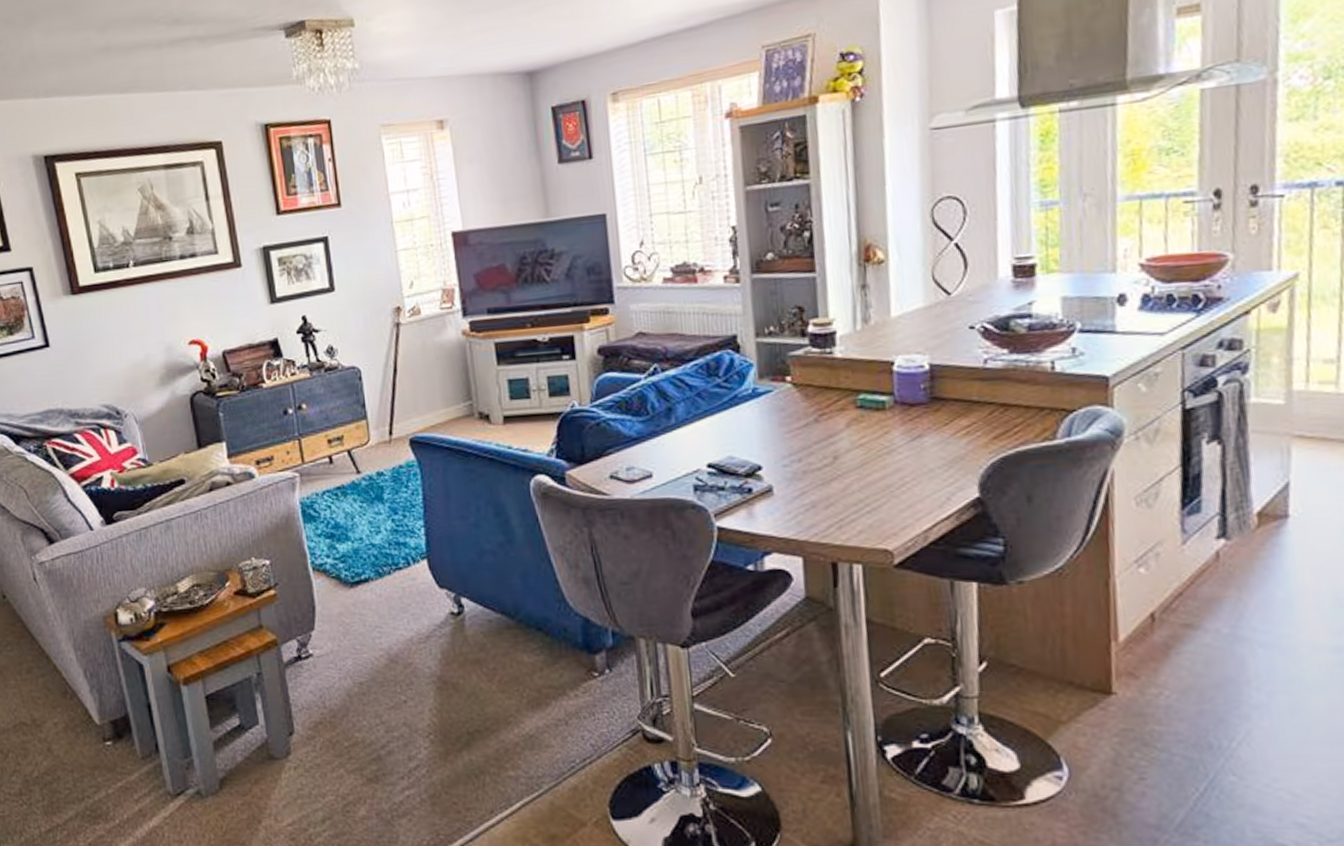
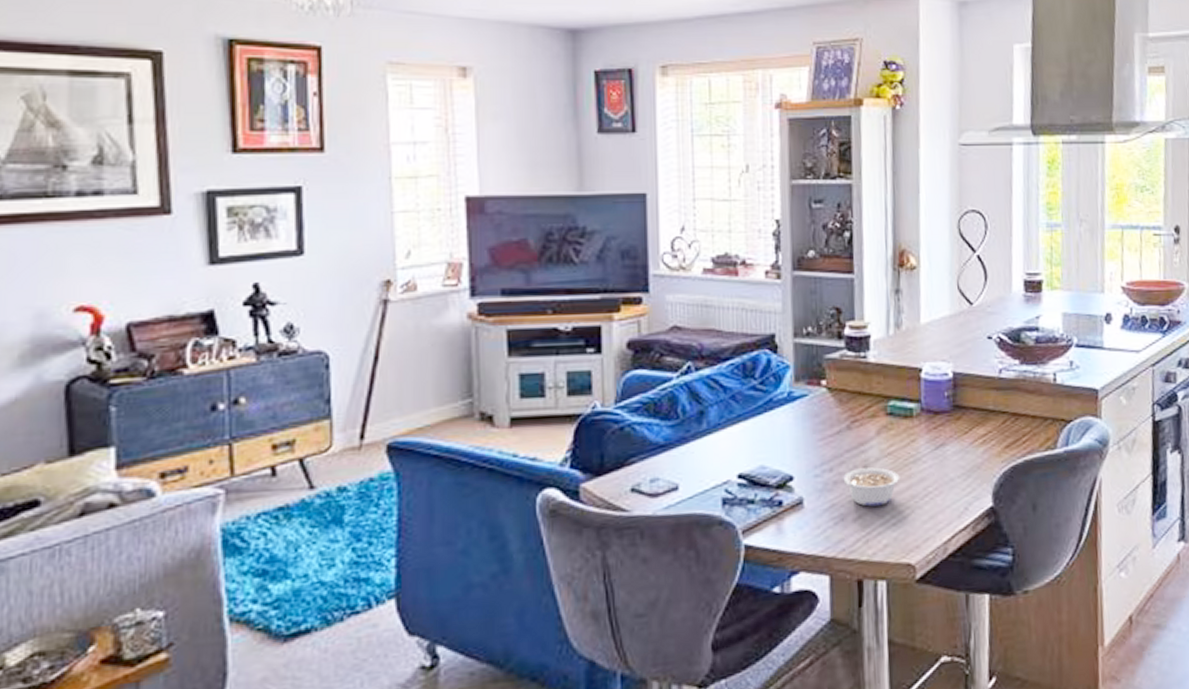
legume: none [812,458,874,495] -> present [843,467,900,507]

